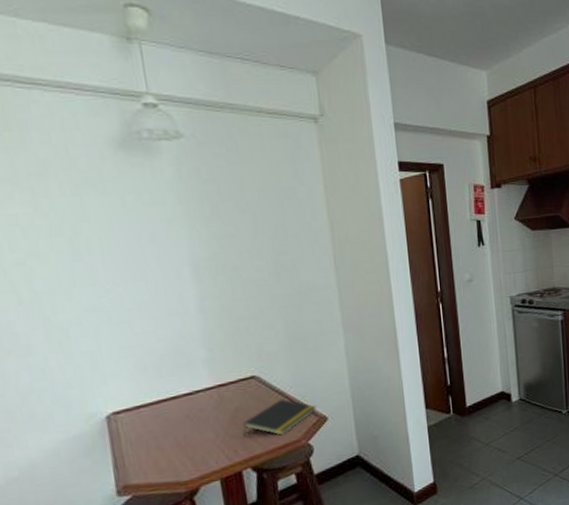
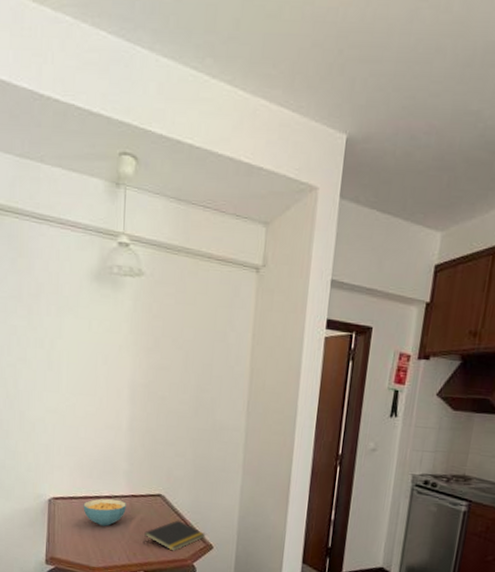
cereal bowl: none [156,394,215,430] -> present [83,498,126,526]

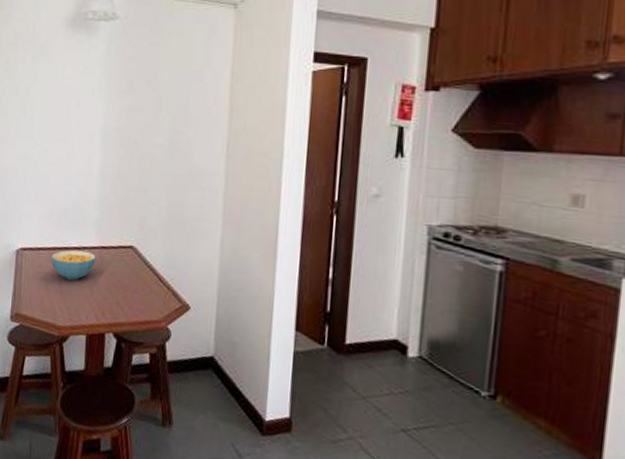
notepad: present [143,520,206,552] -> none [112,275,182,311]

